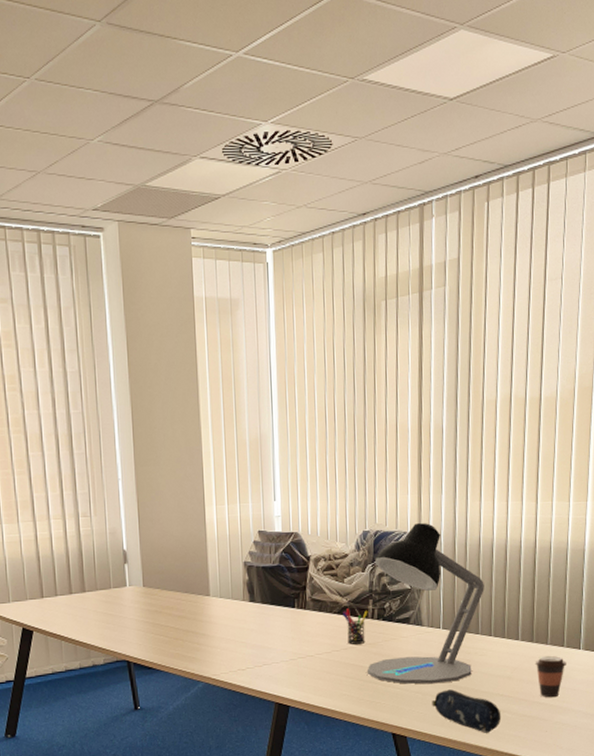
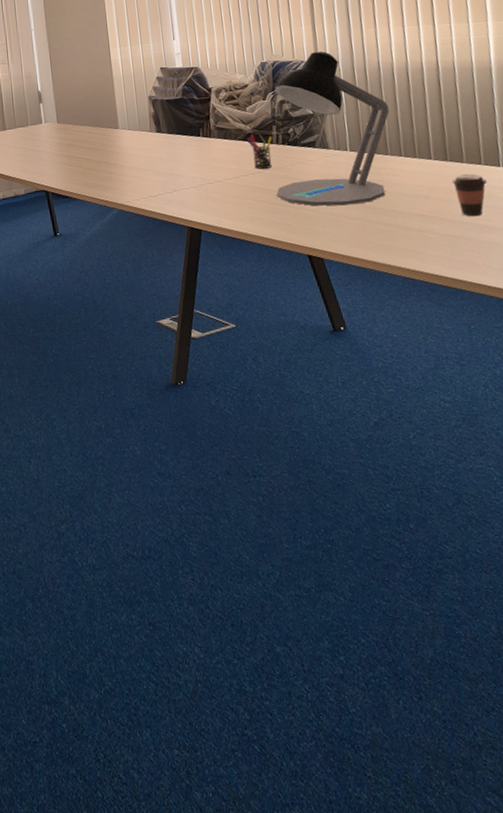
pencil case: present [432,689,502,733] -> none [346,210,423,254]

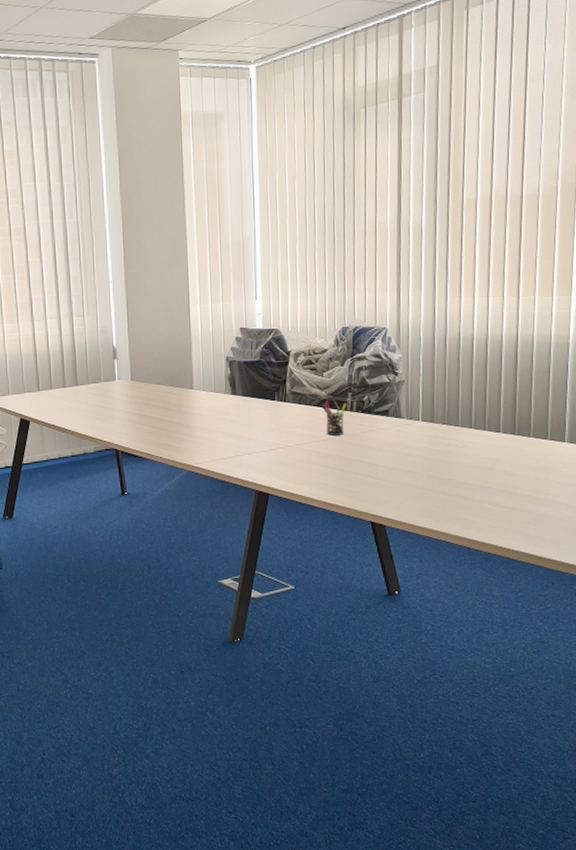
desk lamp: present [275,51,389,206] -> none [345,319,464,475]
coffee cup: present [451,173,487,217] -> none [517,447,550,490]

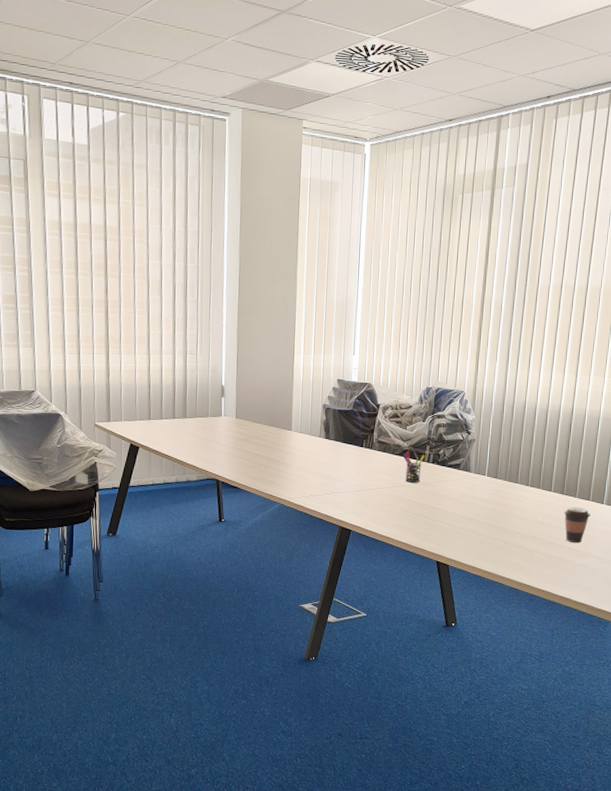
coffee cup: none [517,447,550,490] -> present [563,506,591,543]

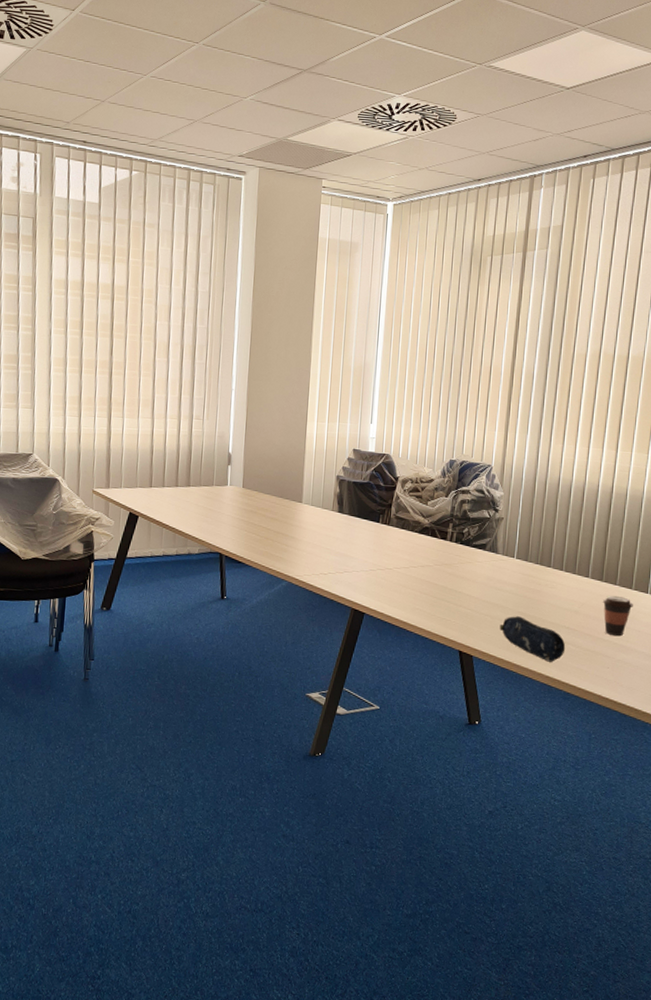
pen holder: present [403,451,425,483] -> none [423,529,448,564]
pencil case: none [472,528,531,568] -> present [499,616,566,662]

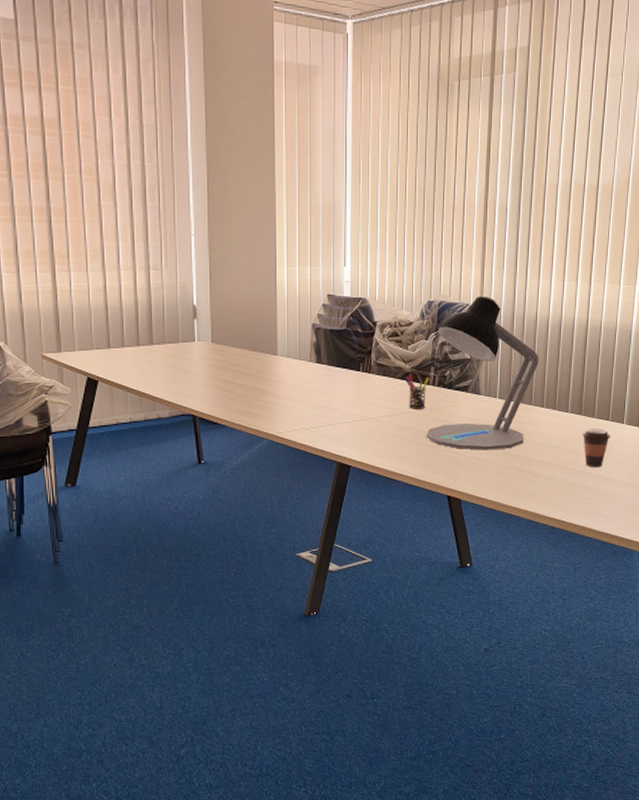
pen holder: none [423,529,448,564] -> present [405,374,430,409]
desk lamp: none [440,458,560,610] -> present [426,297,539,450]
pencil case: present [499,616,566,662] -> none [485,456,549,499]

